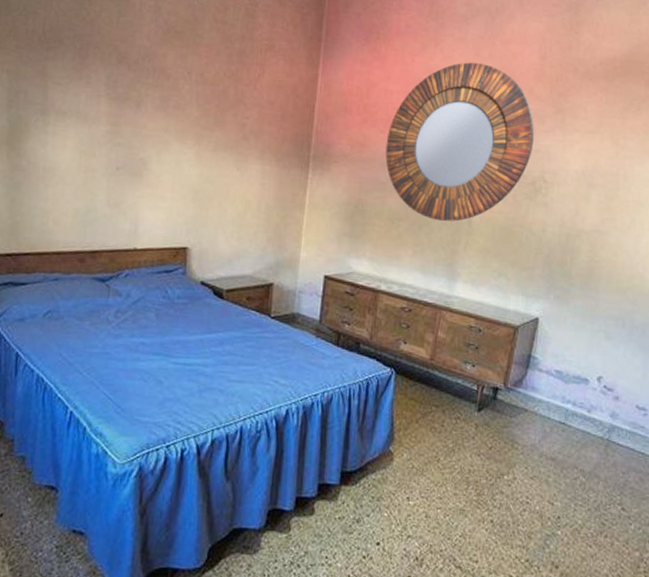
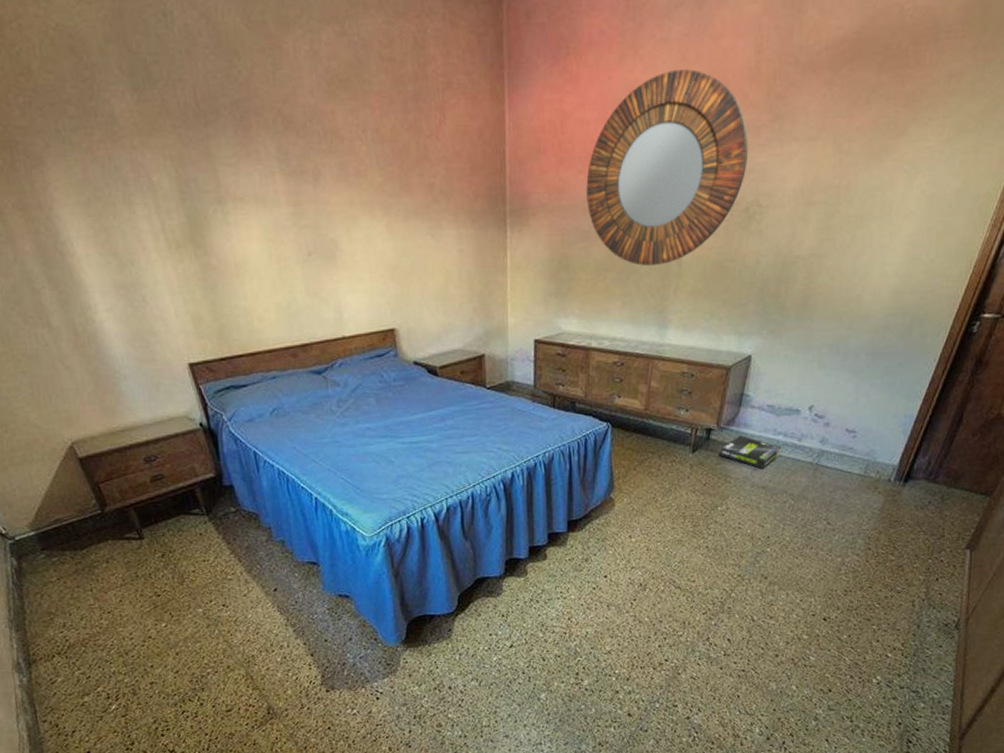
box: none [507,399,571,438] -> present [720,435,782,469]

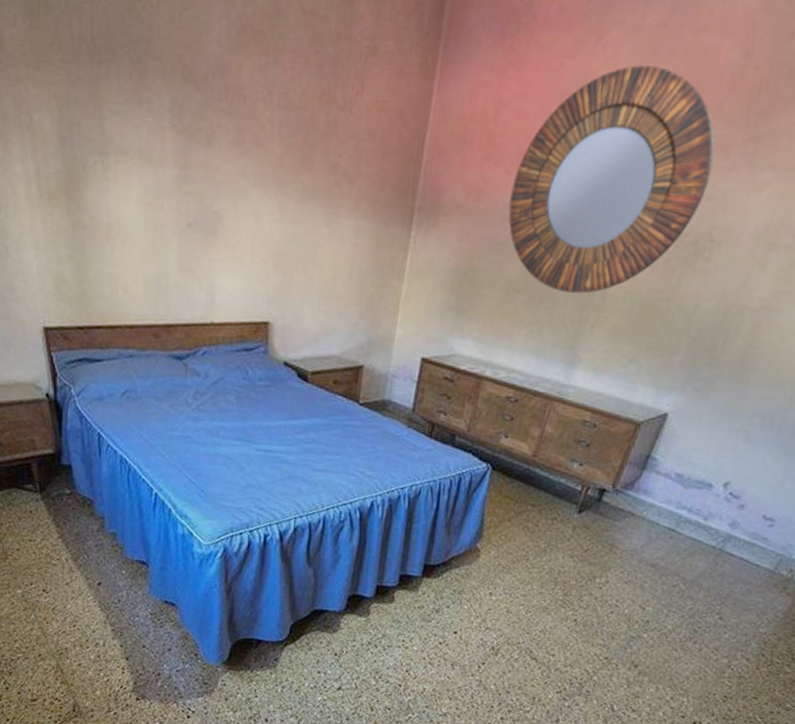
box: present [720,435,782,469] -> none [609,502,684,544]

